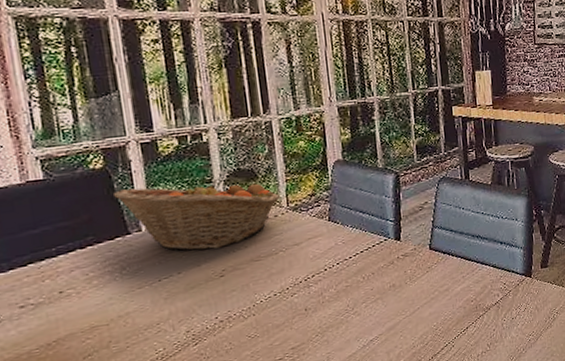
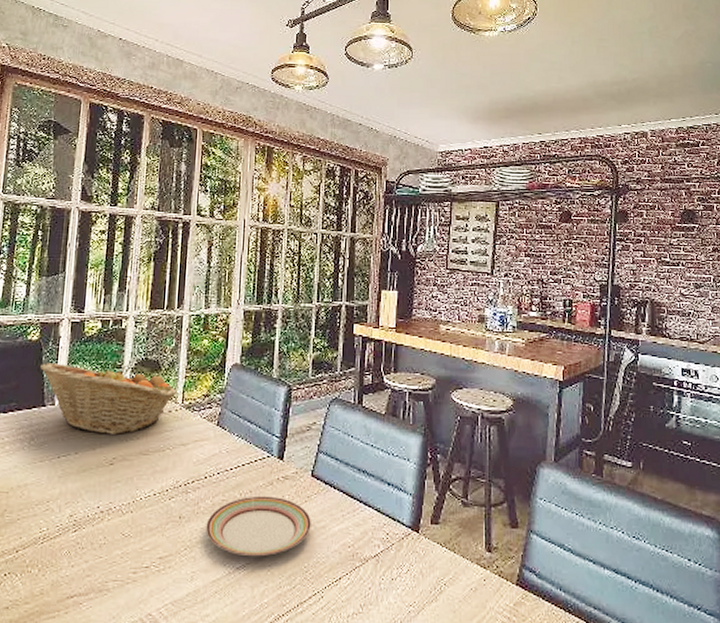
plate: none [333,273,436,330] -> present [205,495,311,556]

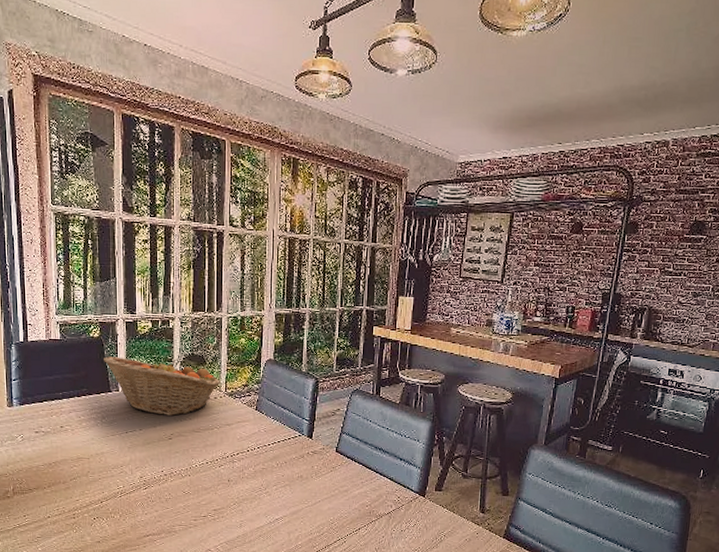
plate: present [205,495,311,556] -> none [250,465,336,511]

